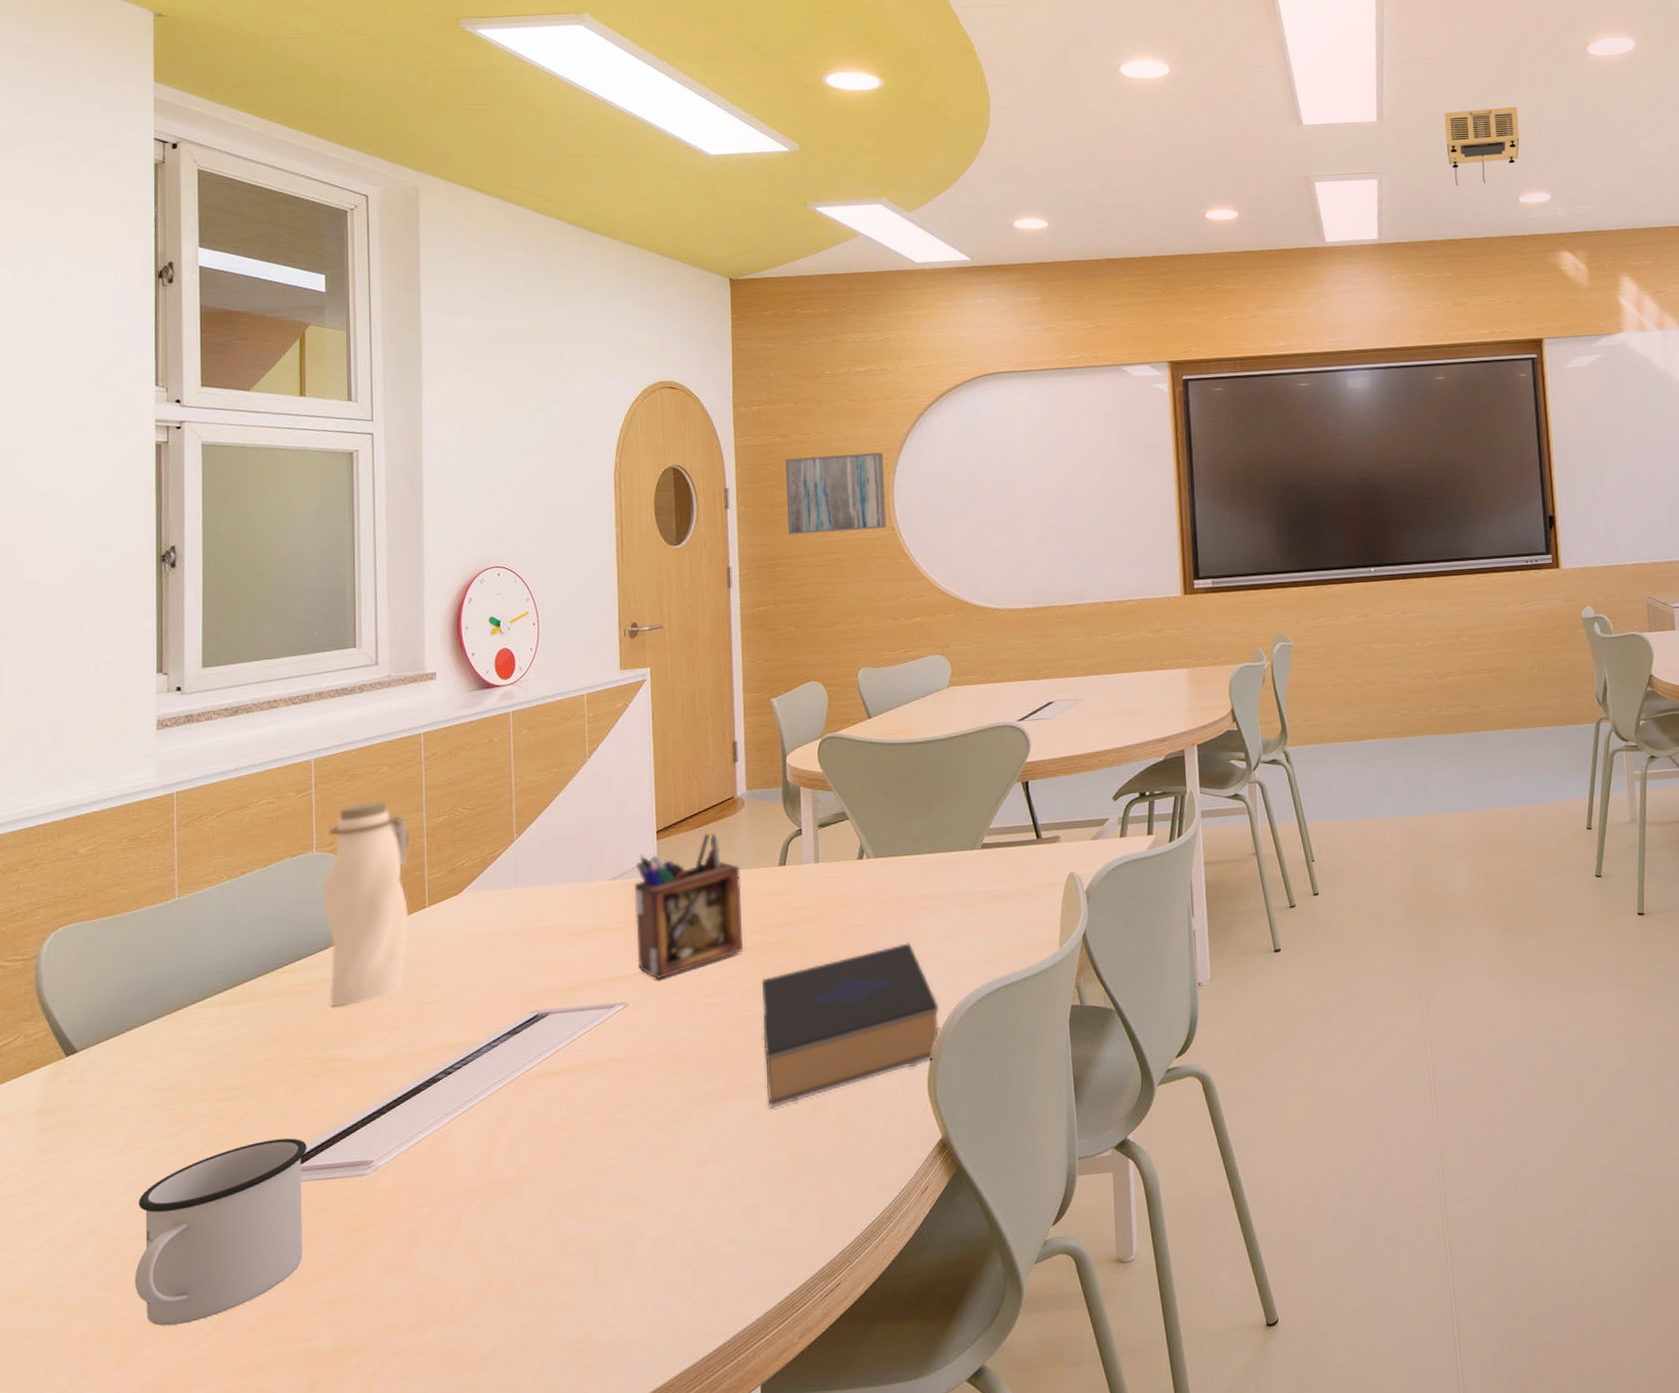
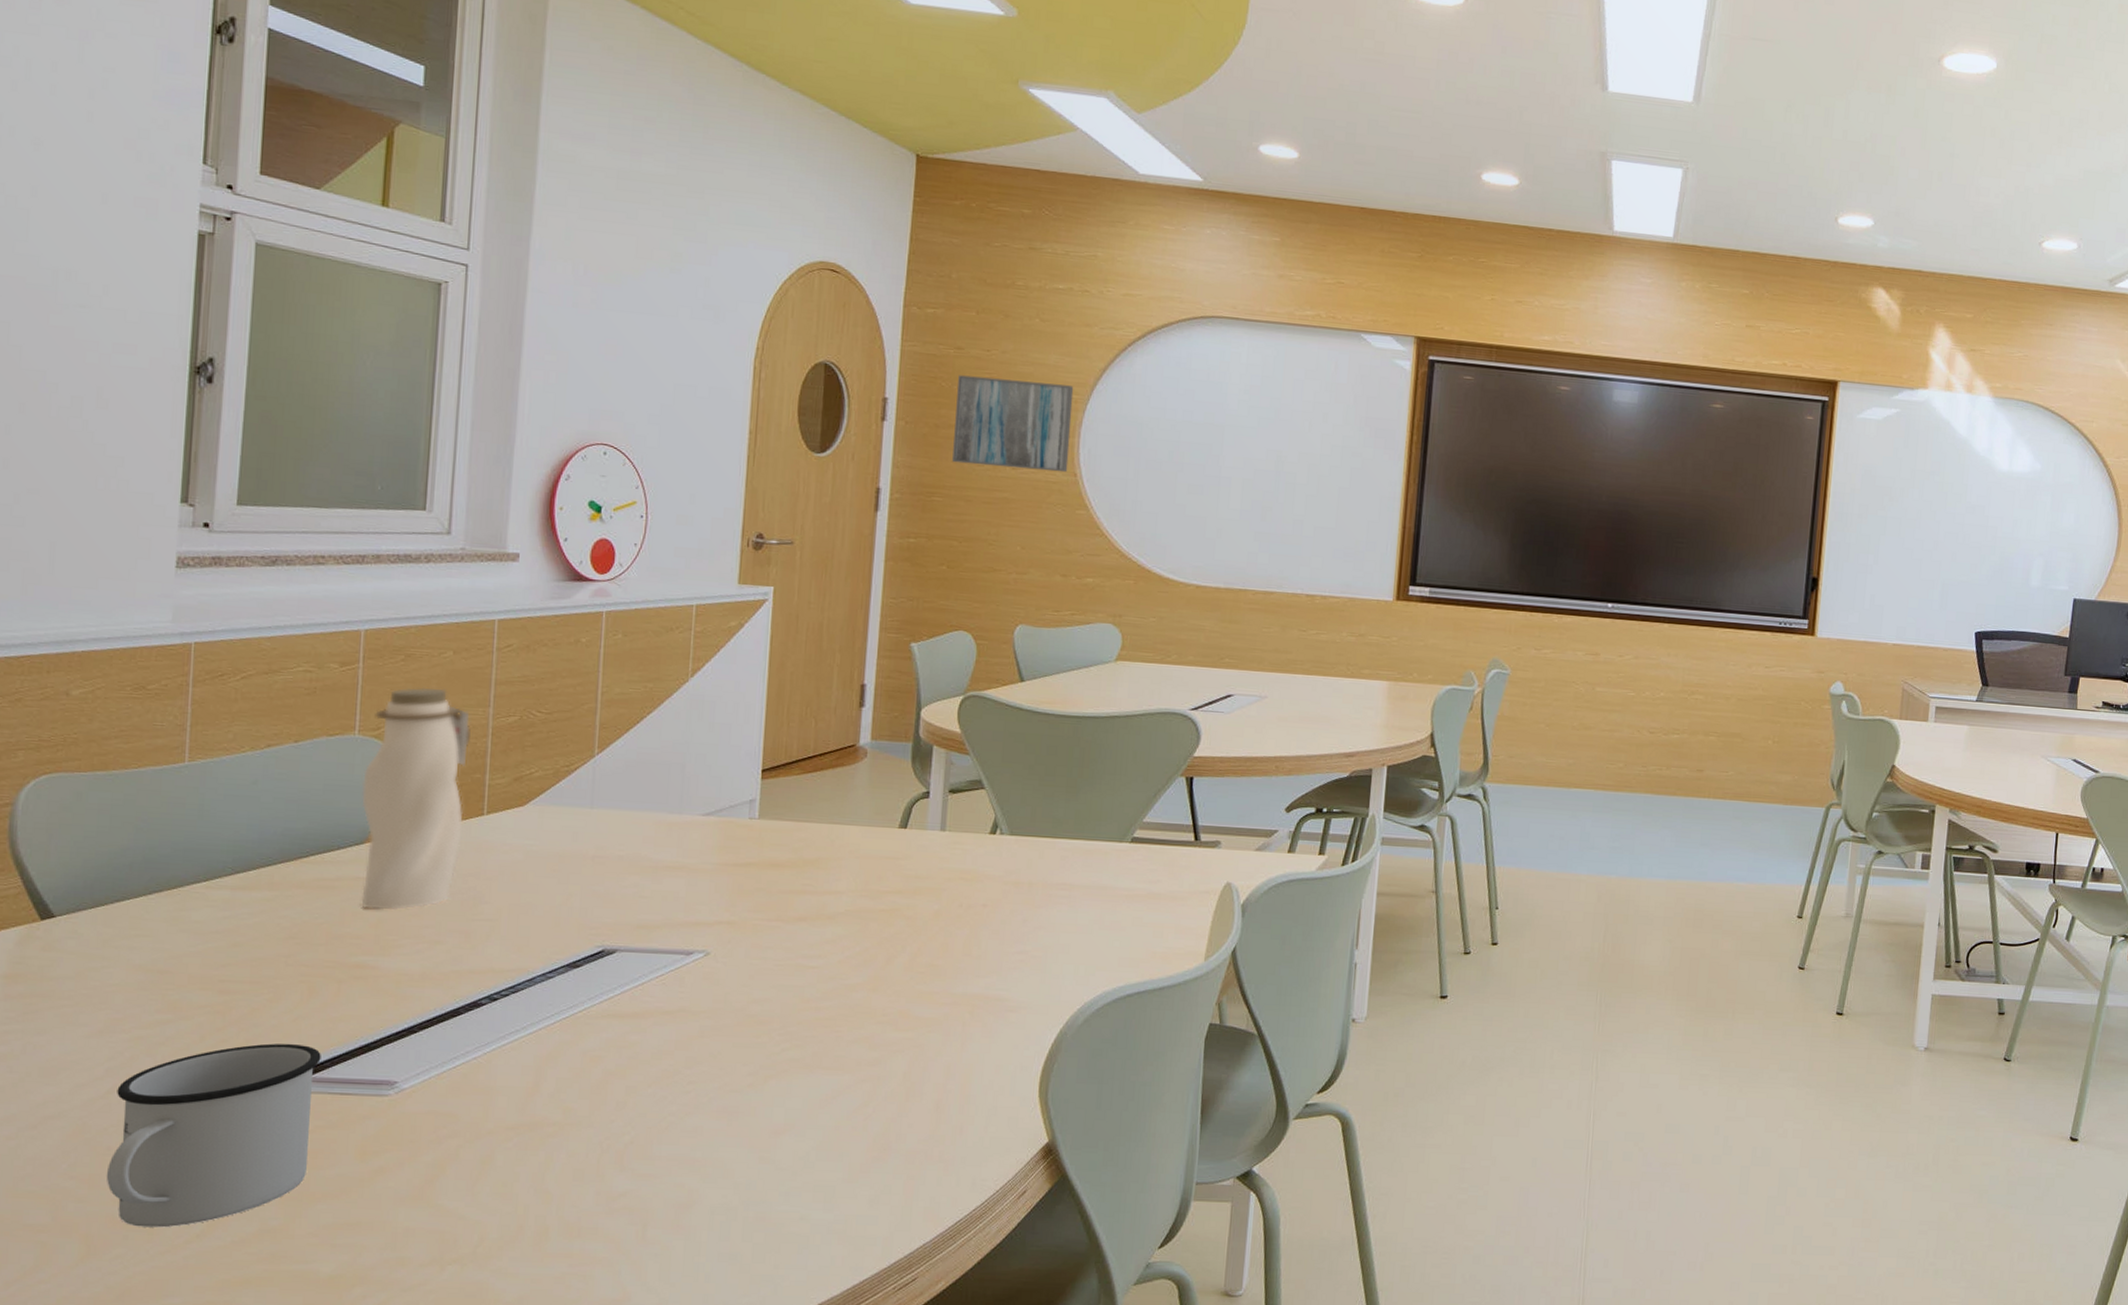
desk organizer: present [634,833,744,980] -> none [725,781,854,932]
book: present [762,943,939,1108] -> none [857,931,1062,1086]
projector: present [1444,106,1520,186] -> none [1766,105,1853,196]

